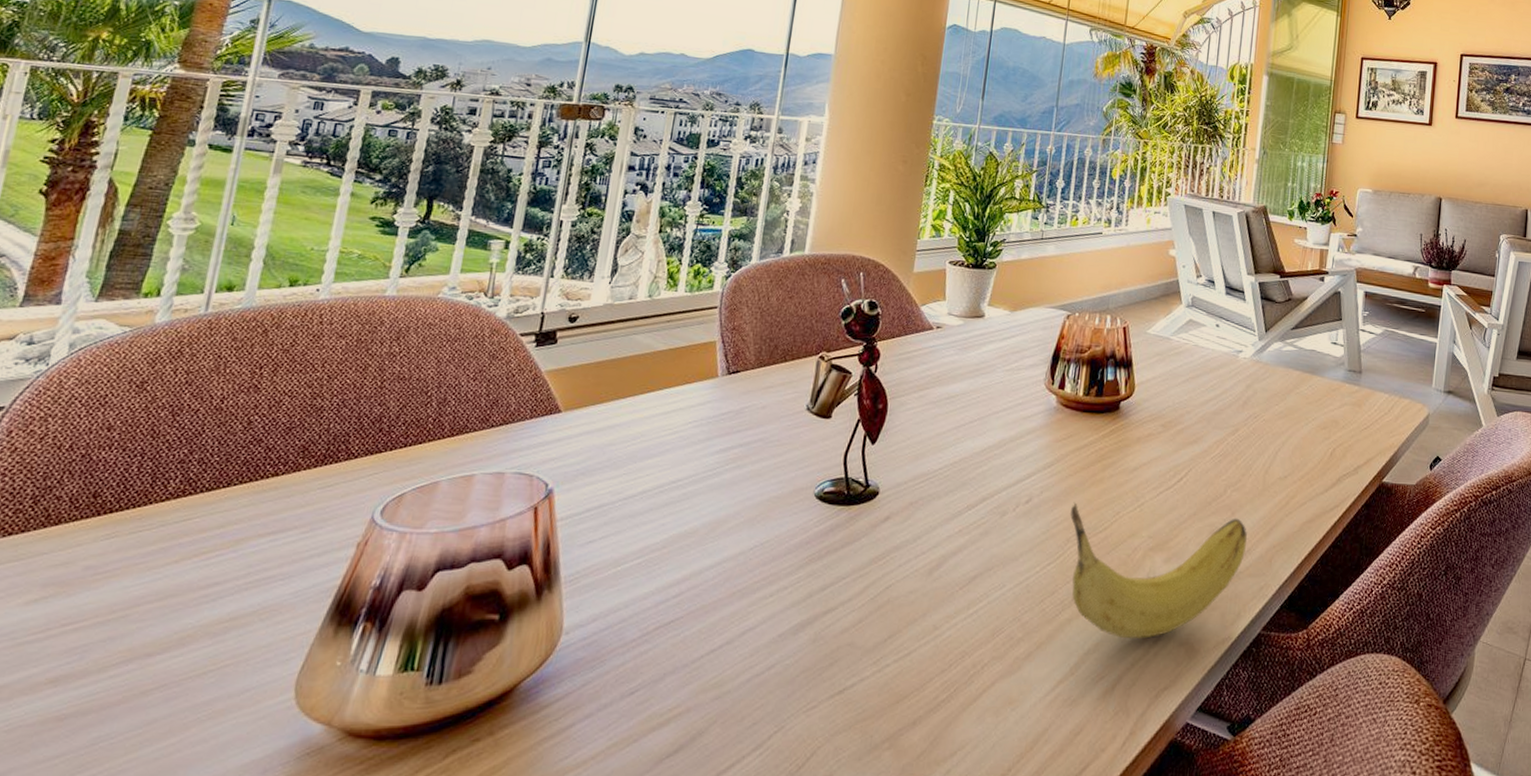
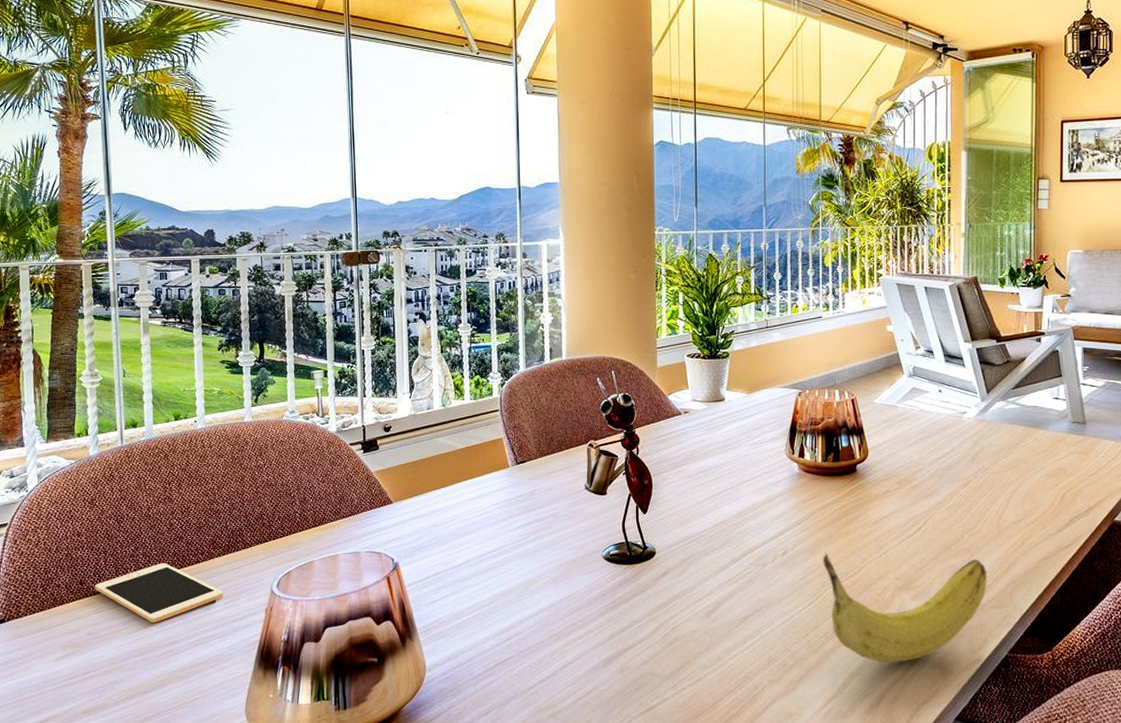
cell phone: none [114,473,303,556] -> present [95,563,223,623]

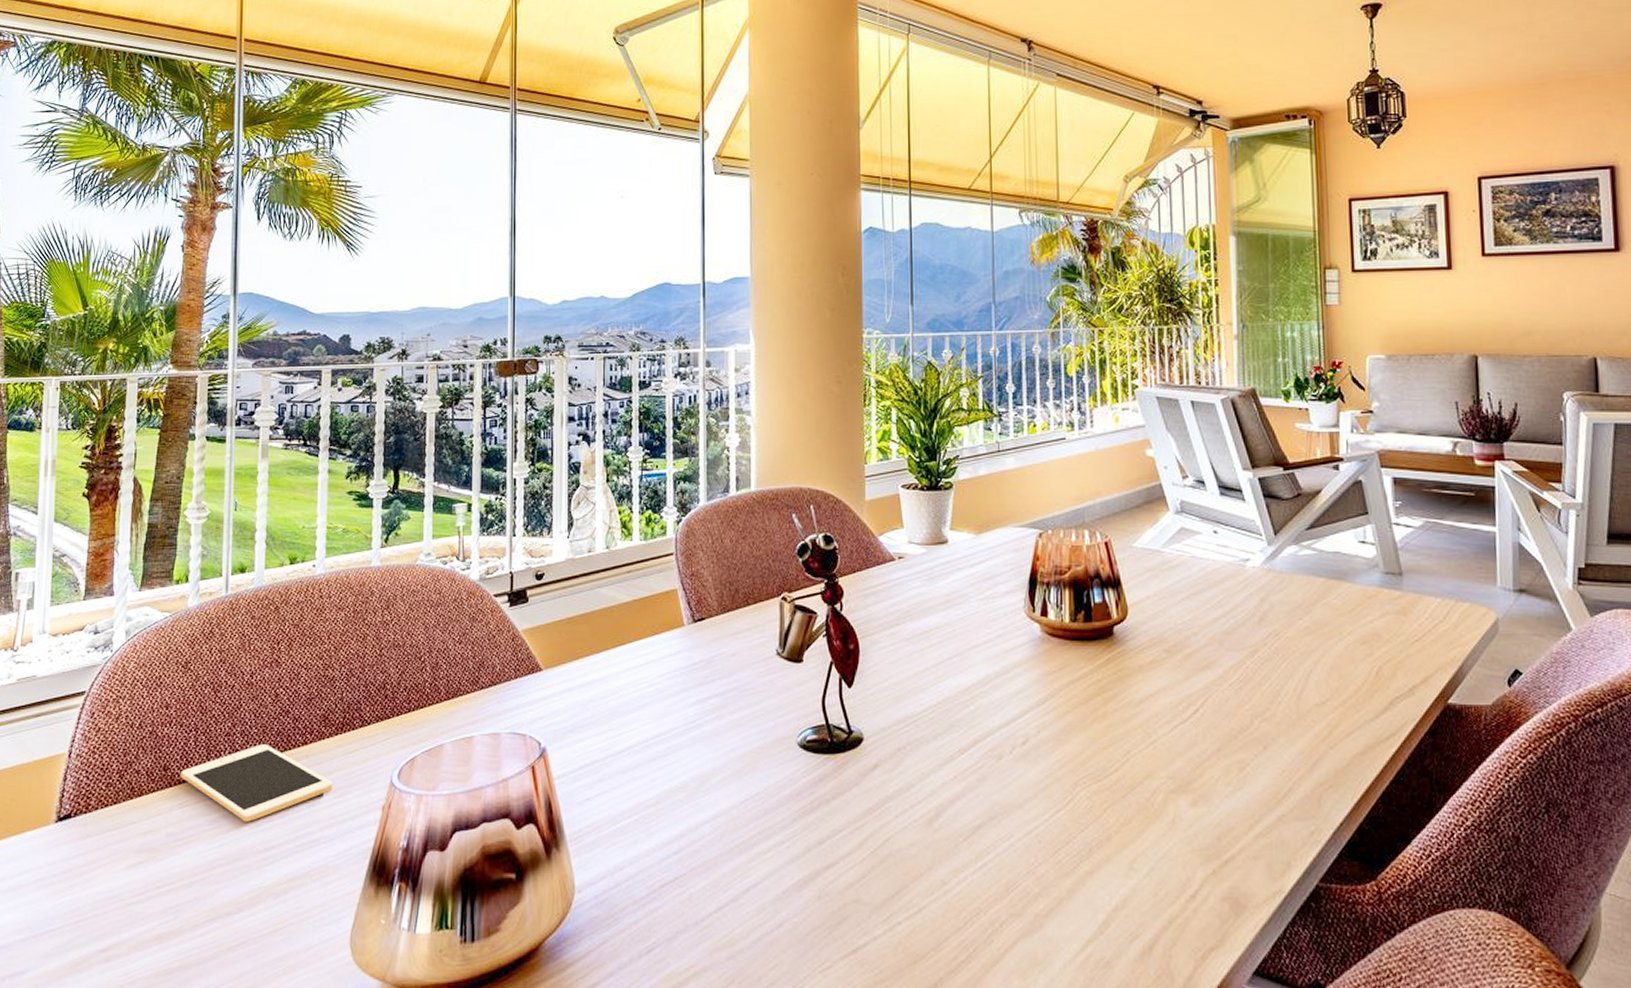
fruit: present [822,552,987,663] -> none [1073,741,1286,894]

